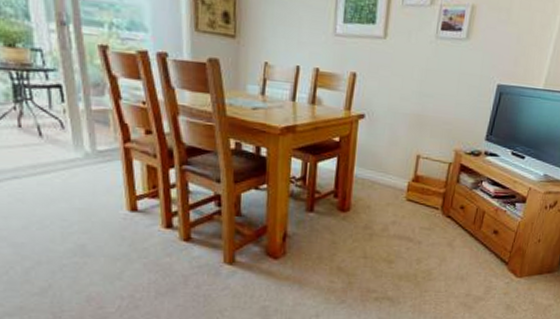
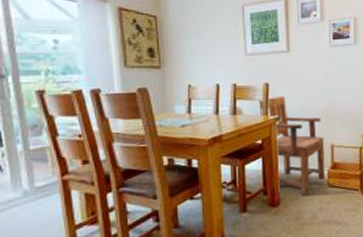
armchair: none [341,90,411,206] -> present [258,95,326,197]

